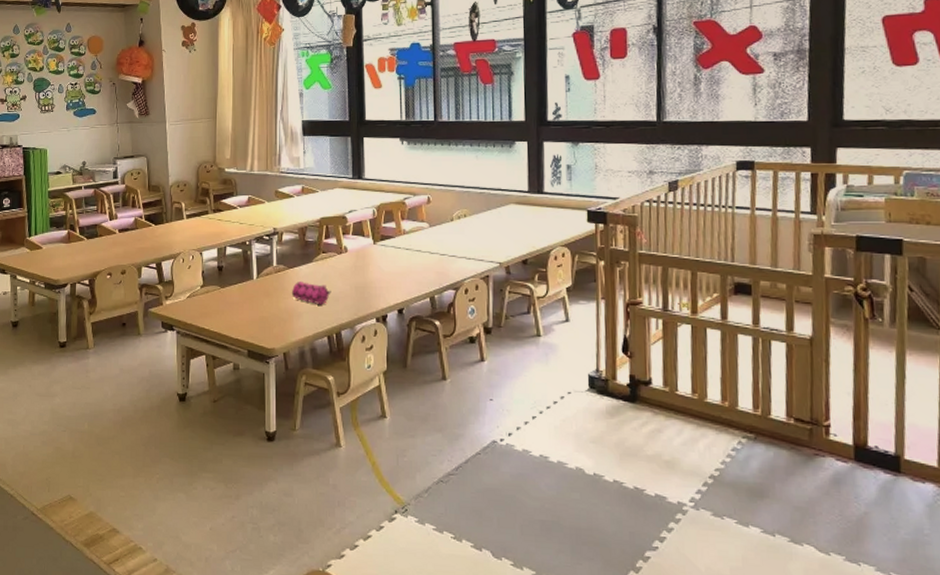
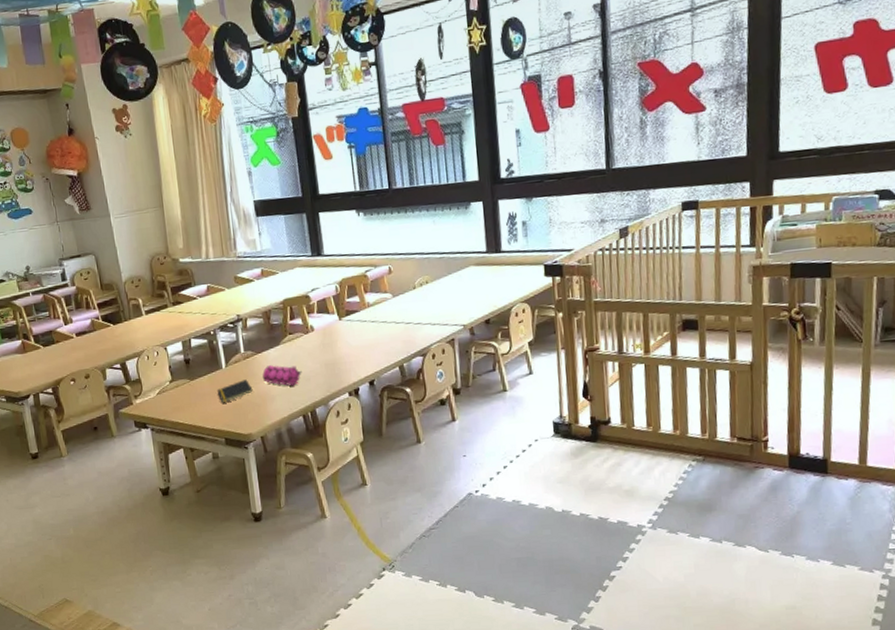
notepad: none [245,293,281,314] -> present [216,379,253,403]

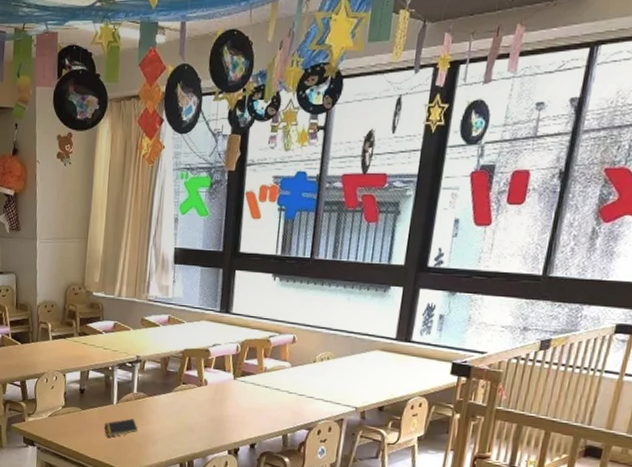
pencil case: present [262,364,302,386] -> none [149,409,188,434]

